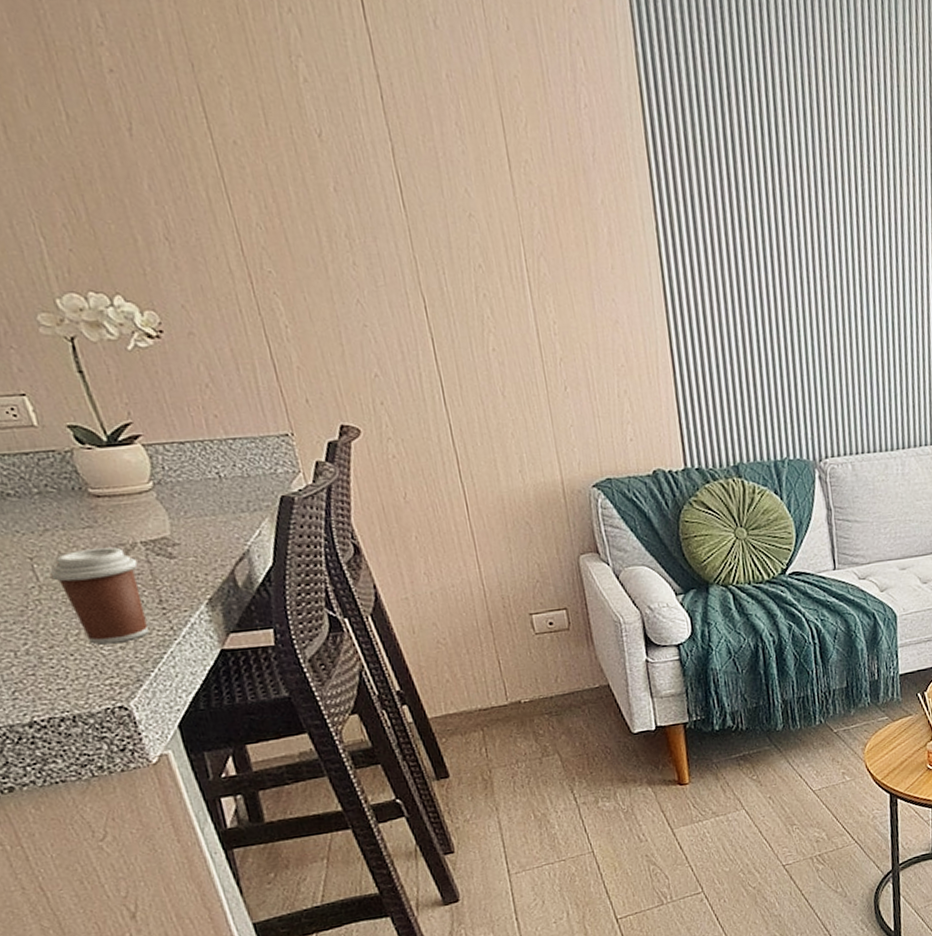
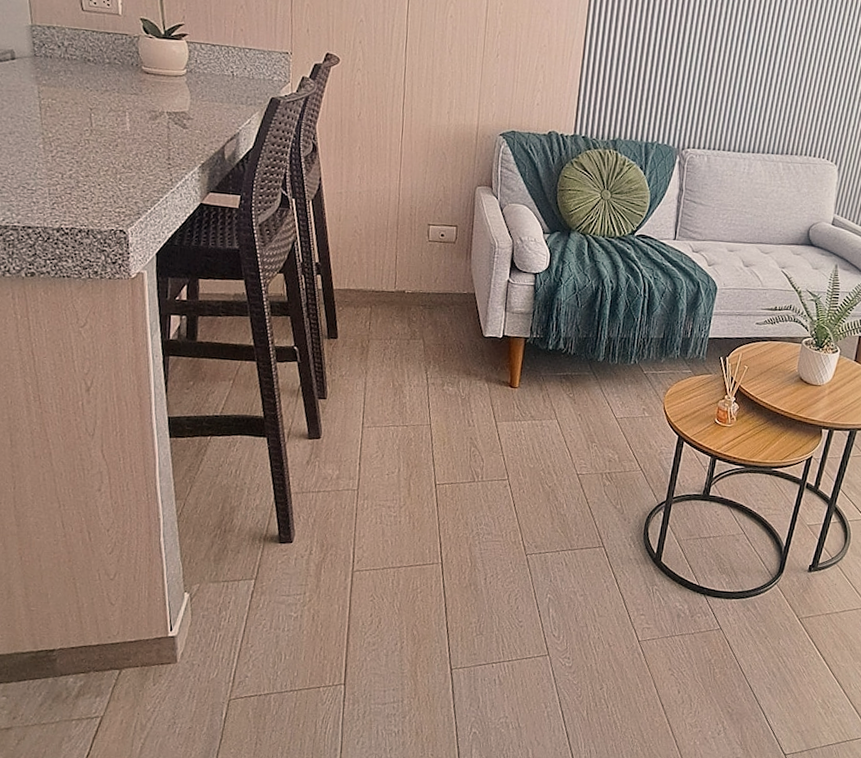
coffee cup: present [49,547,149,645] -> none [100,109,161,183]

